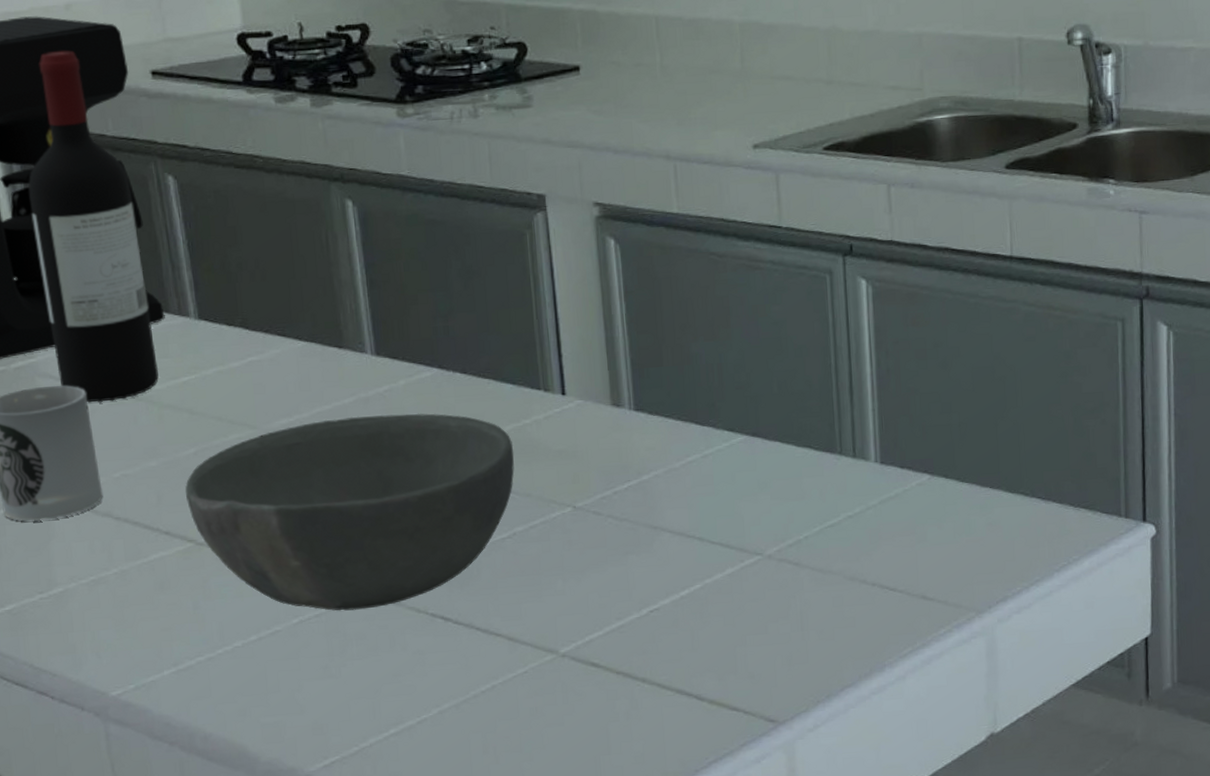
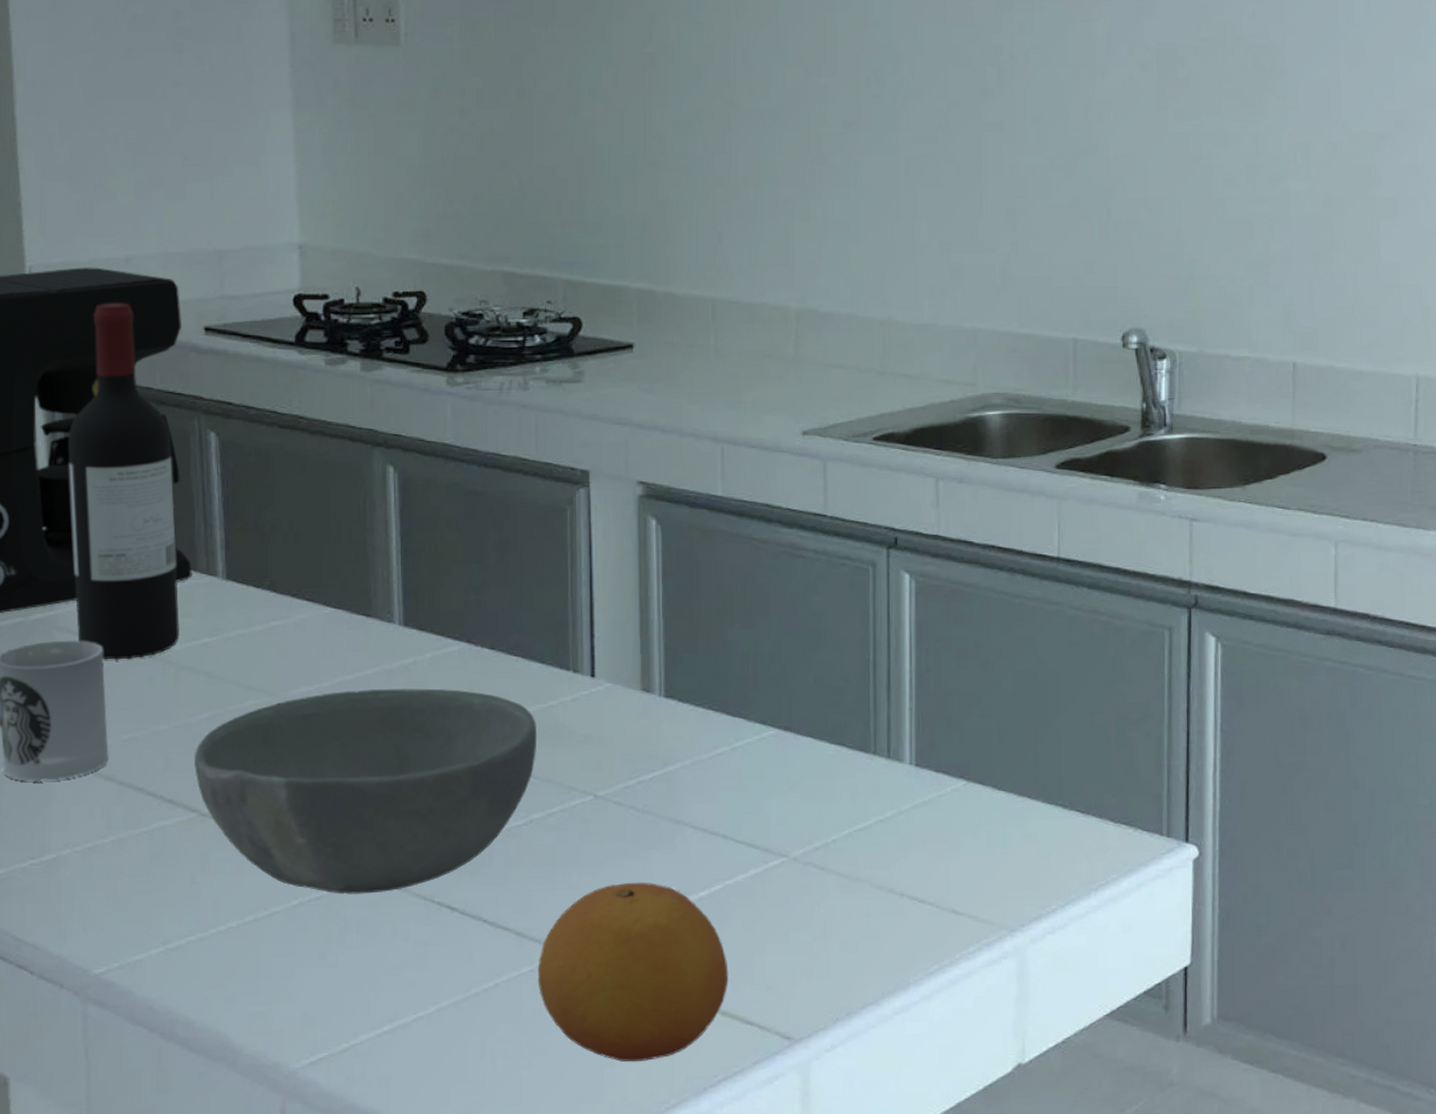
fruit: none [531,585,713,750] -> present [537,882,729,1062]

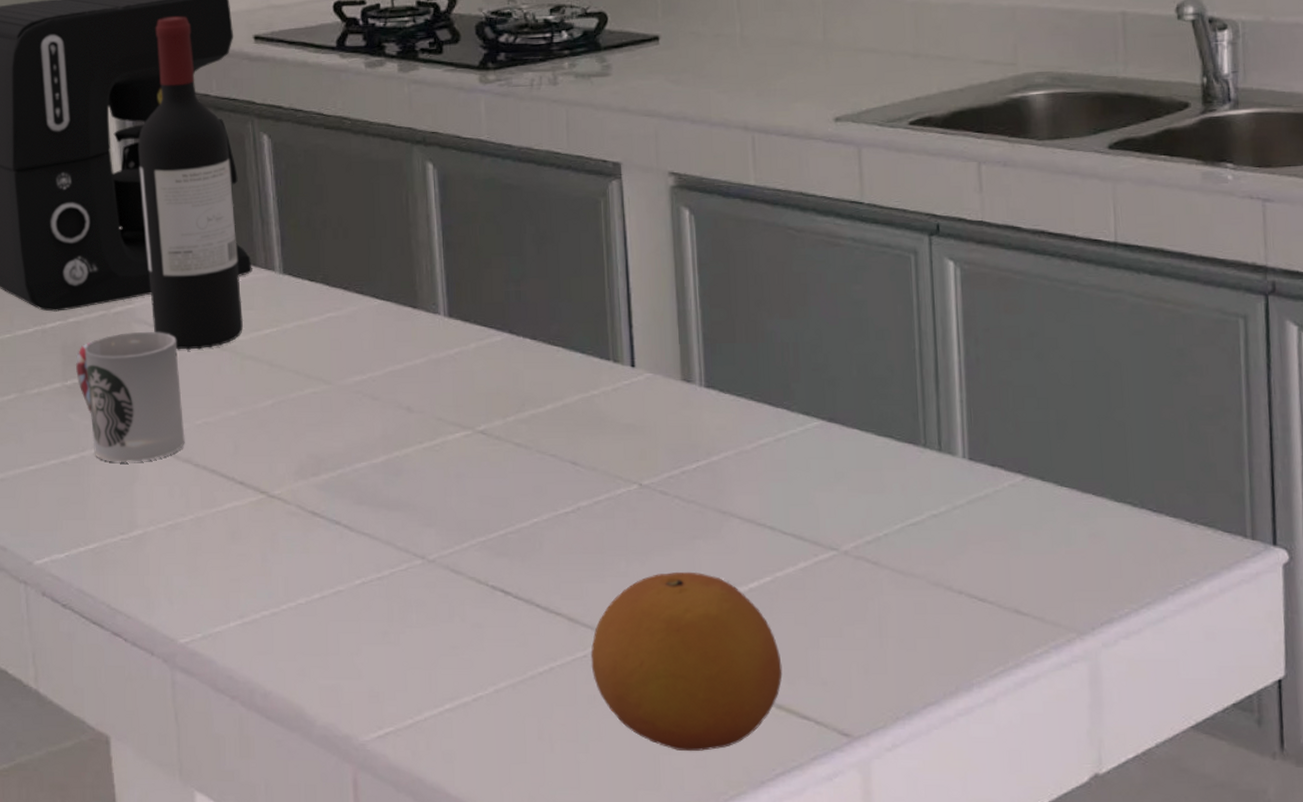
bowl: present [193,688,538,894] -> none [260,377,581,576]

